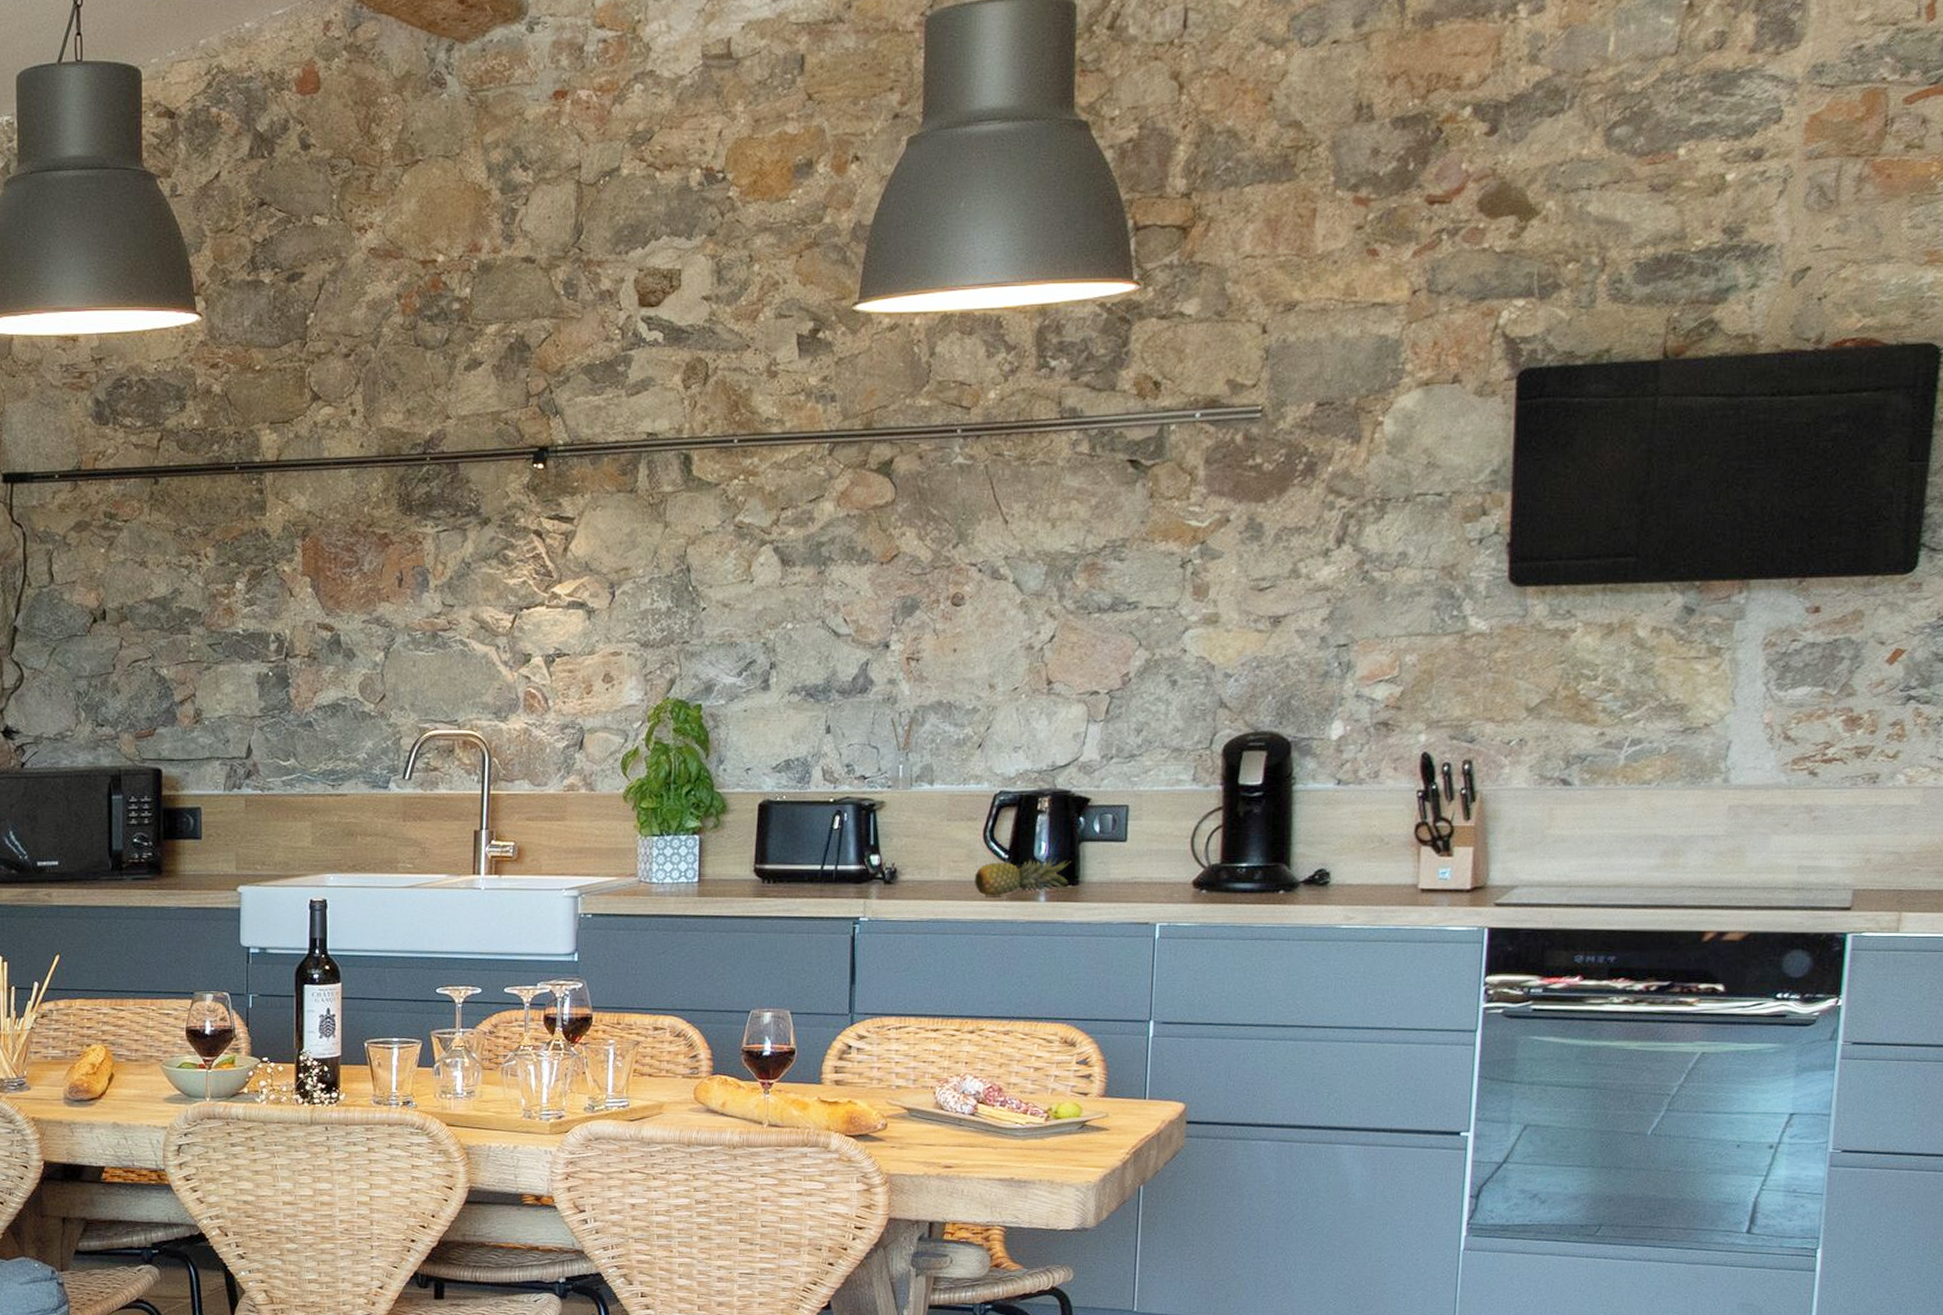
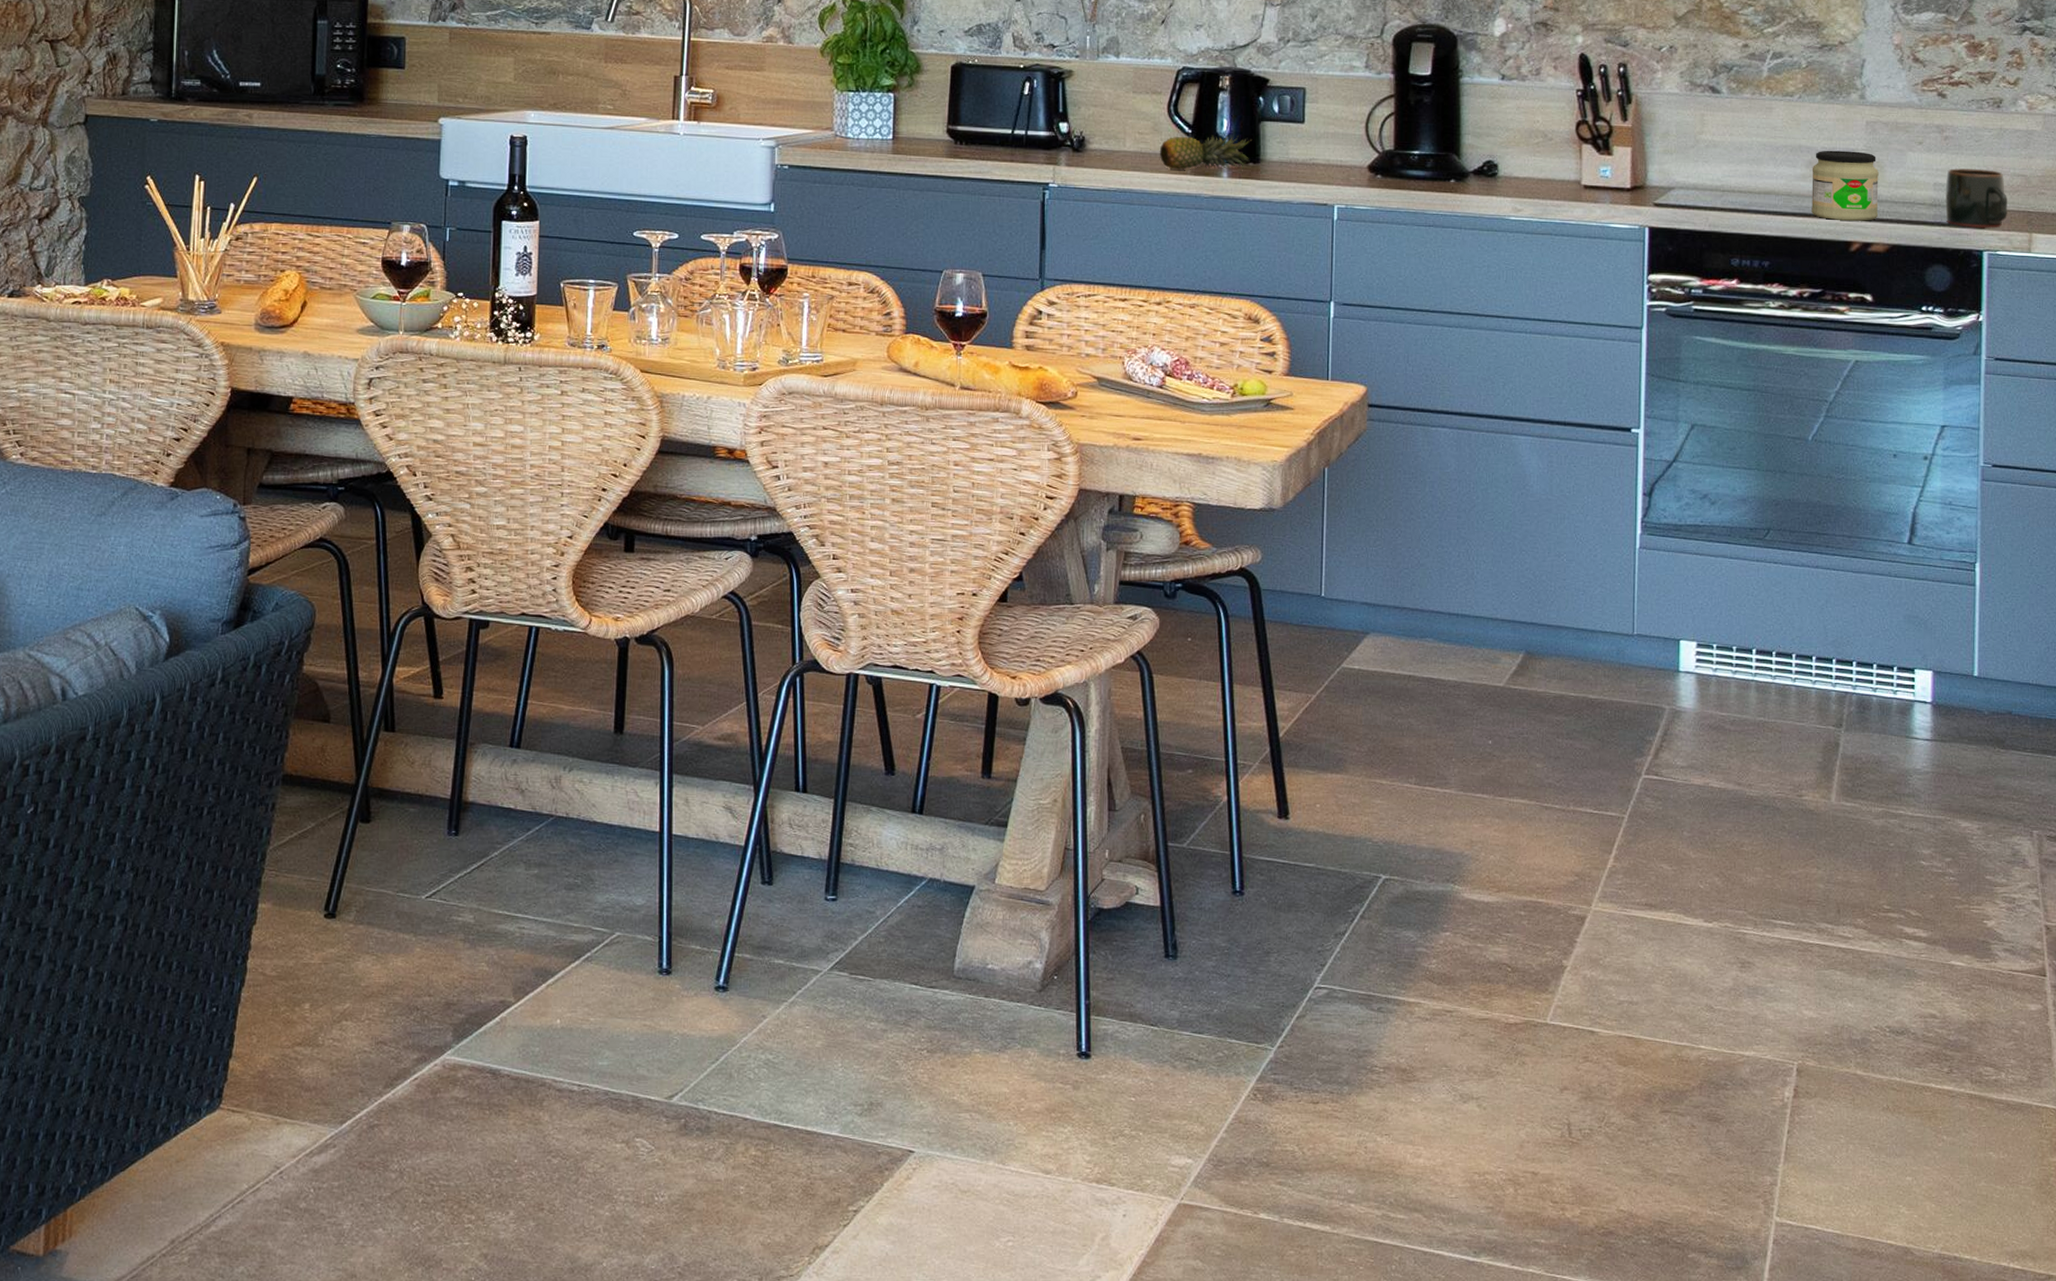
jar: none [1664,837,1739,910] -> present [1812,150,1879,221]
mug: none [1809,849,1877,910] -> present [1945,168,2007,229]

